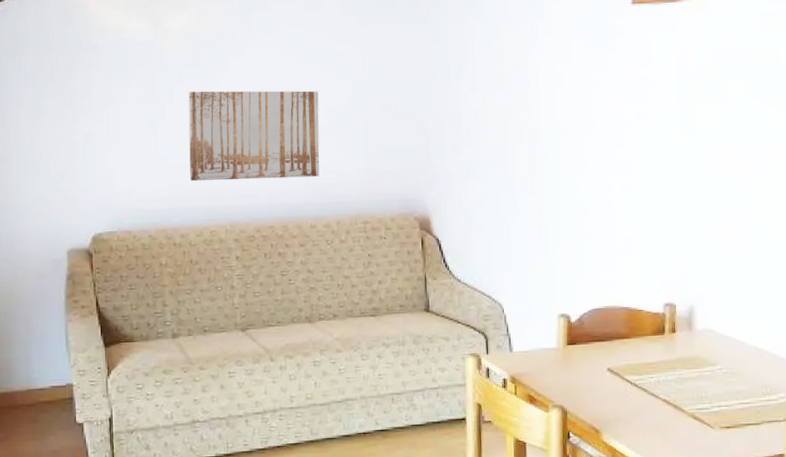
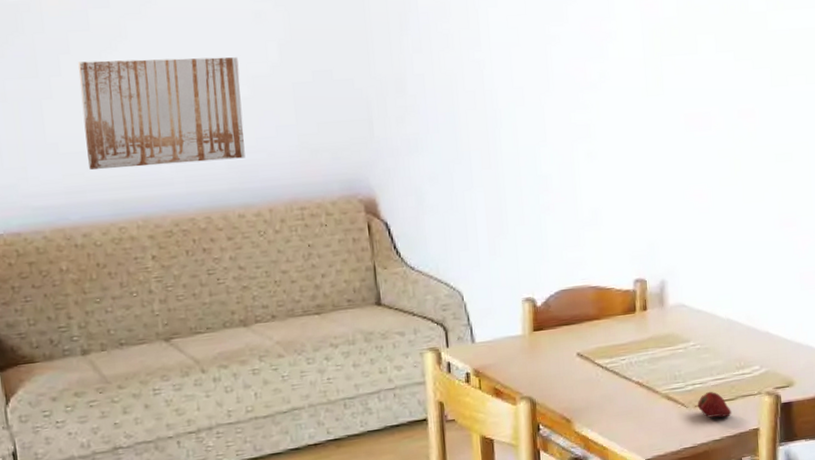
fruit: none [722,414,757,441] -> present [697,391,732,418]

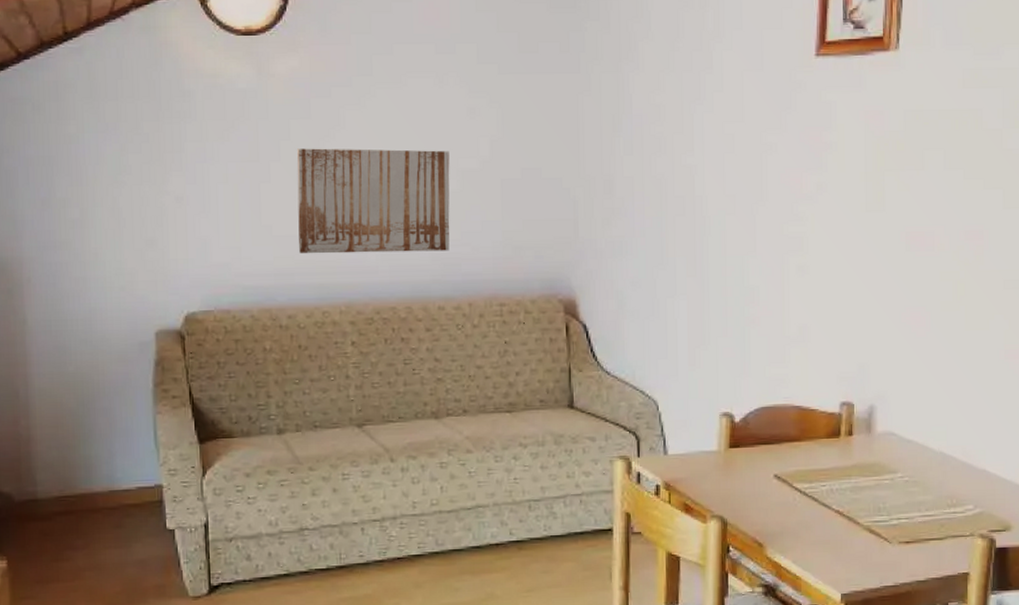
fruit: present [697,391,732,418] -> none [901,527,939,558]

